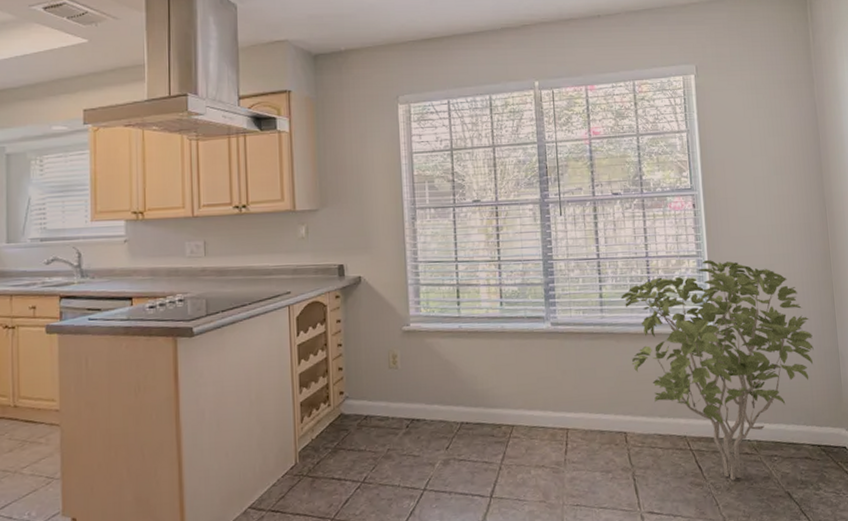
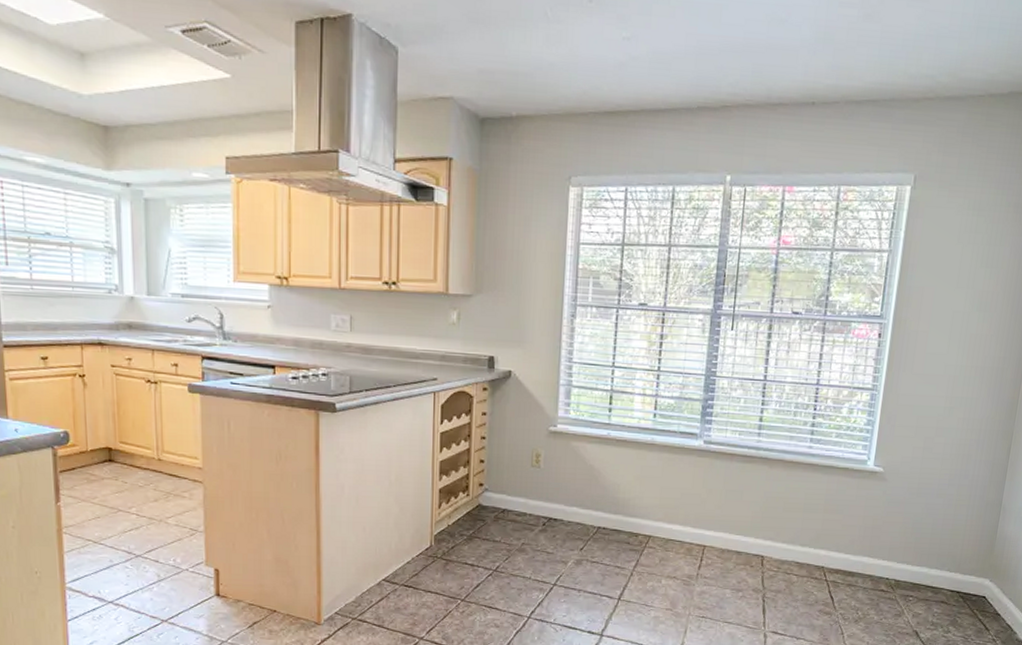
shrub: present [621,260,814,481] -> none [781,395,978,614]

